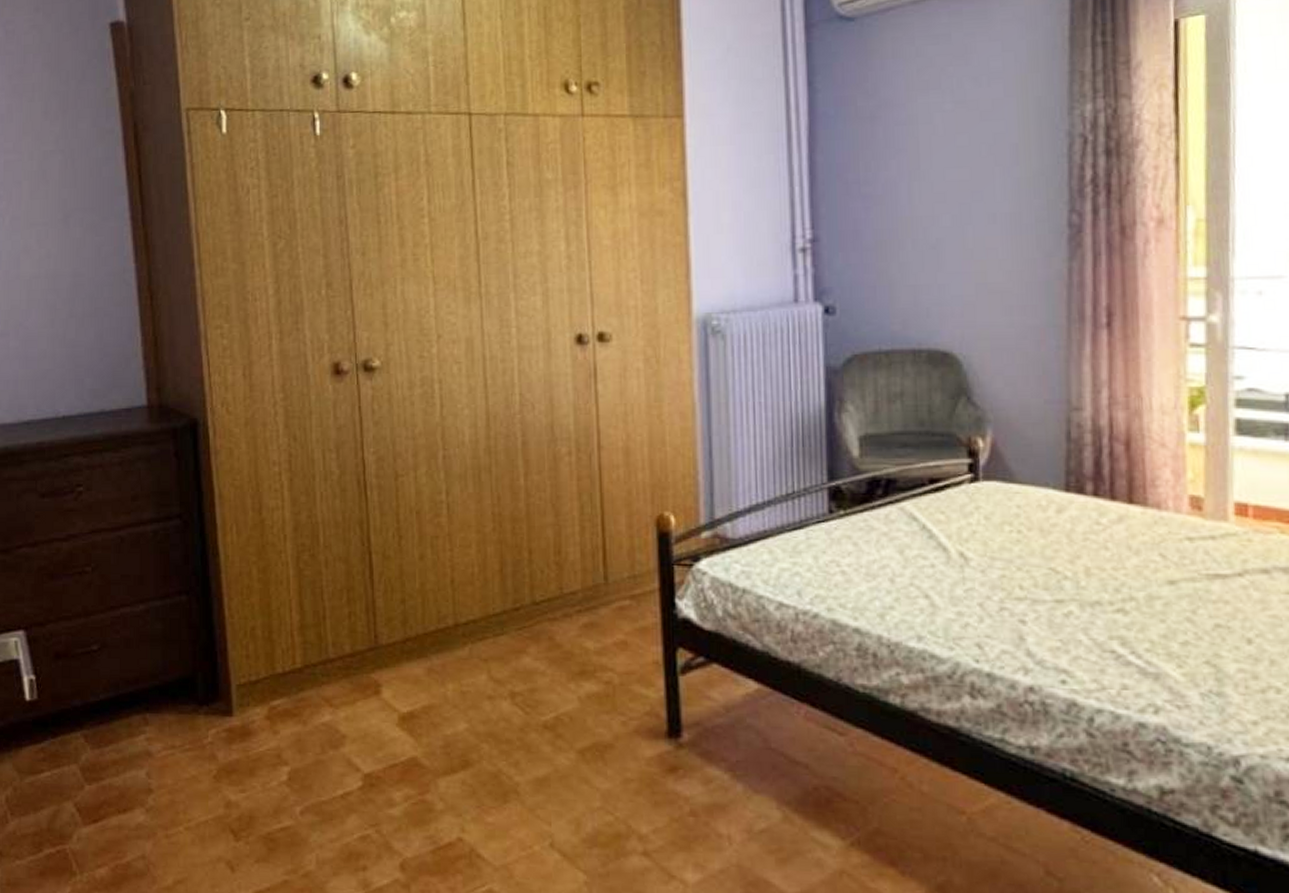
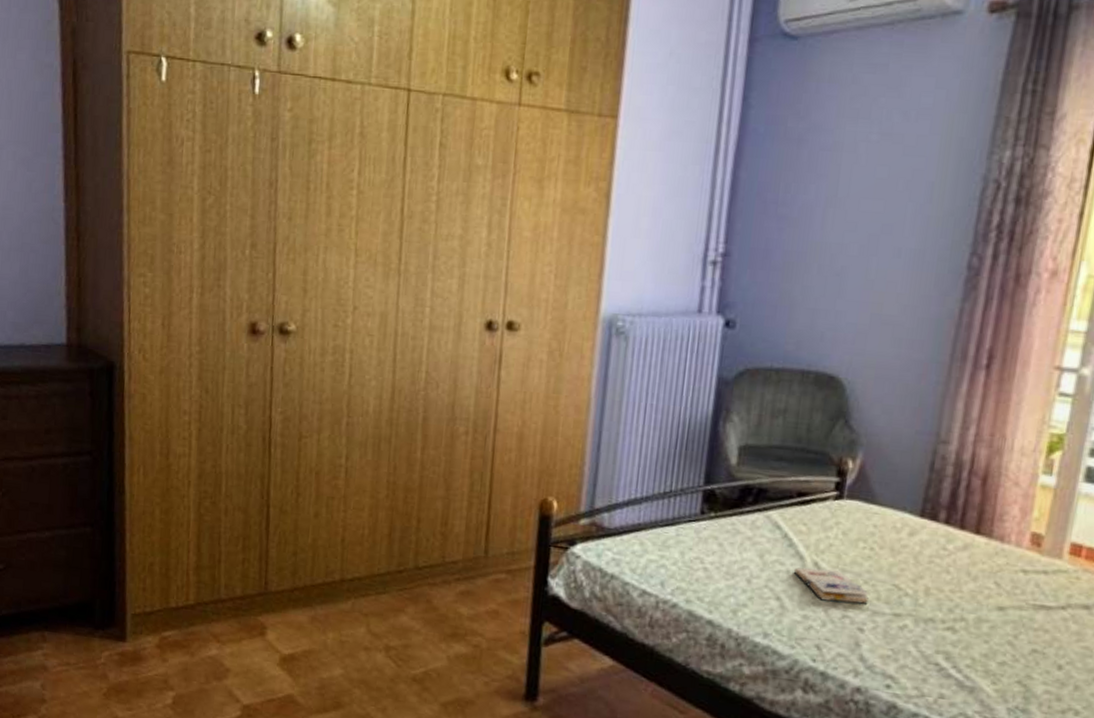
paperback book: none [938,559,1025,594] -> present [793,567,869,605]

